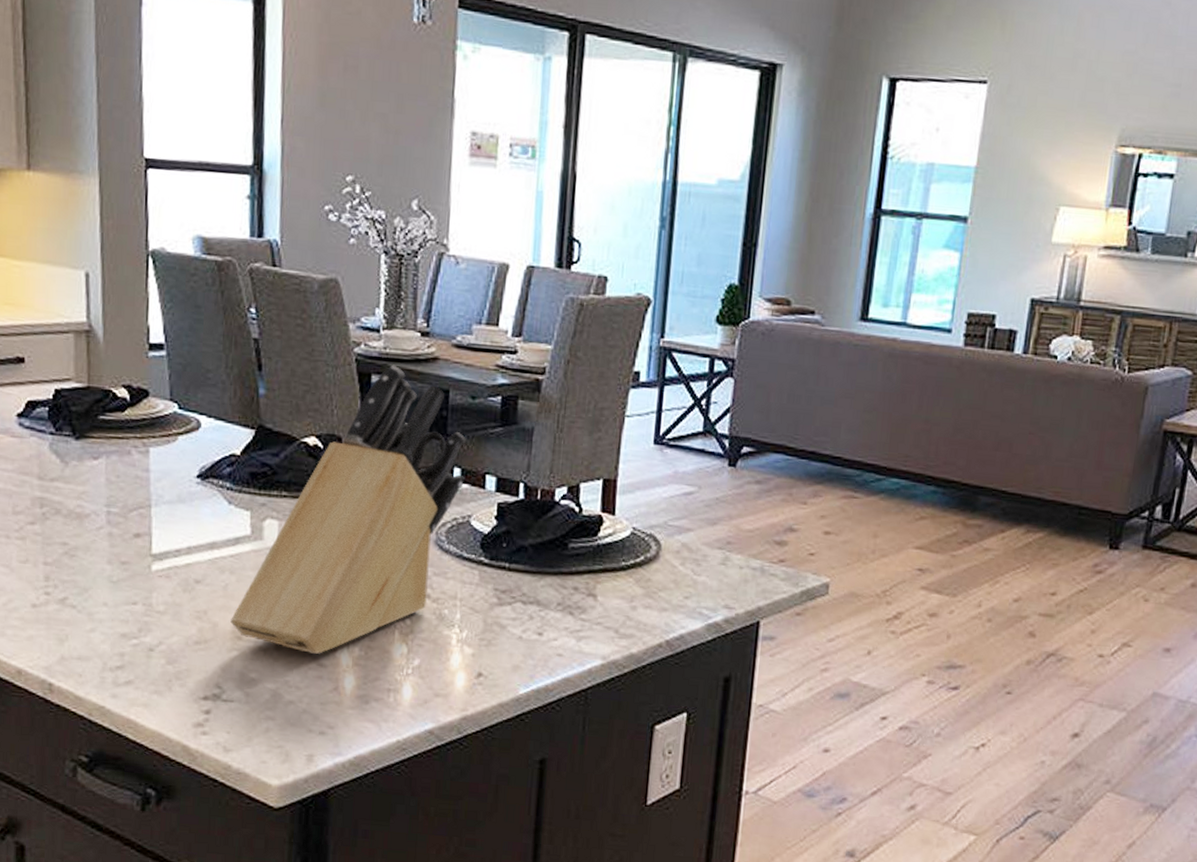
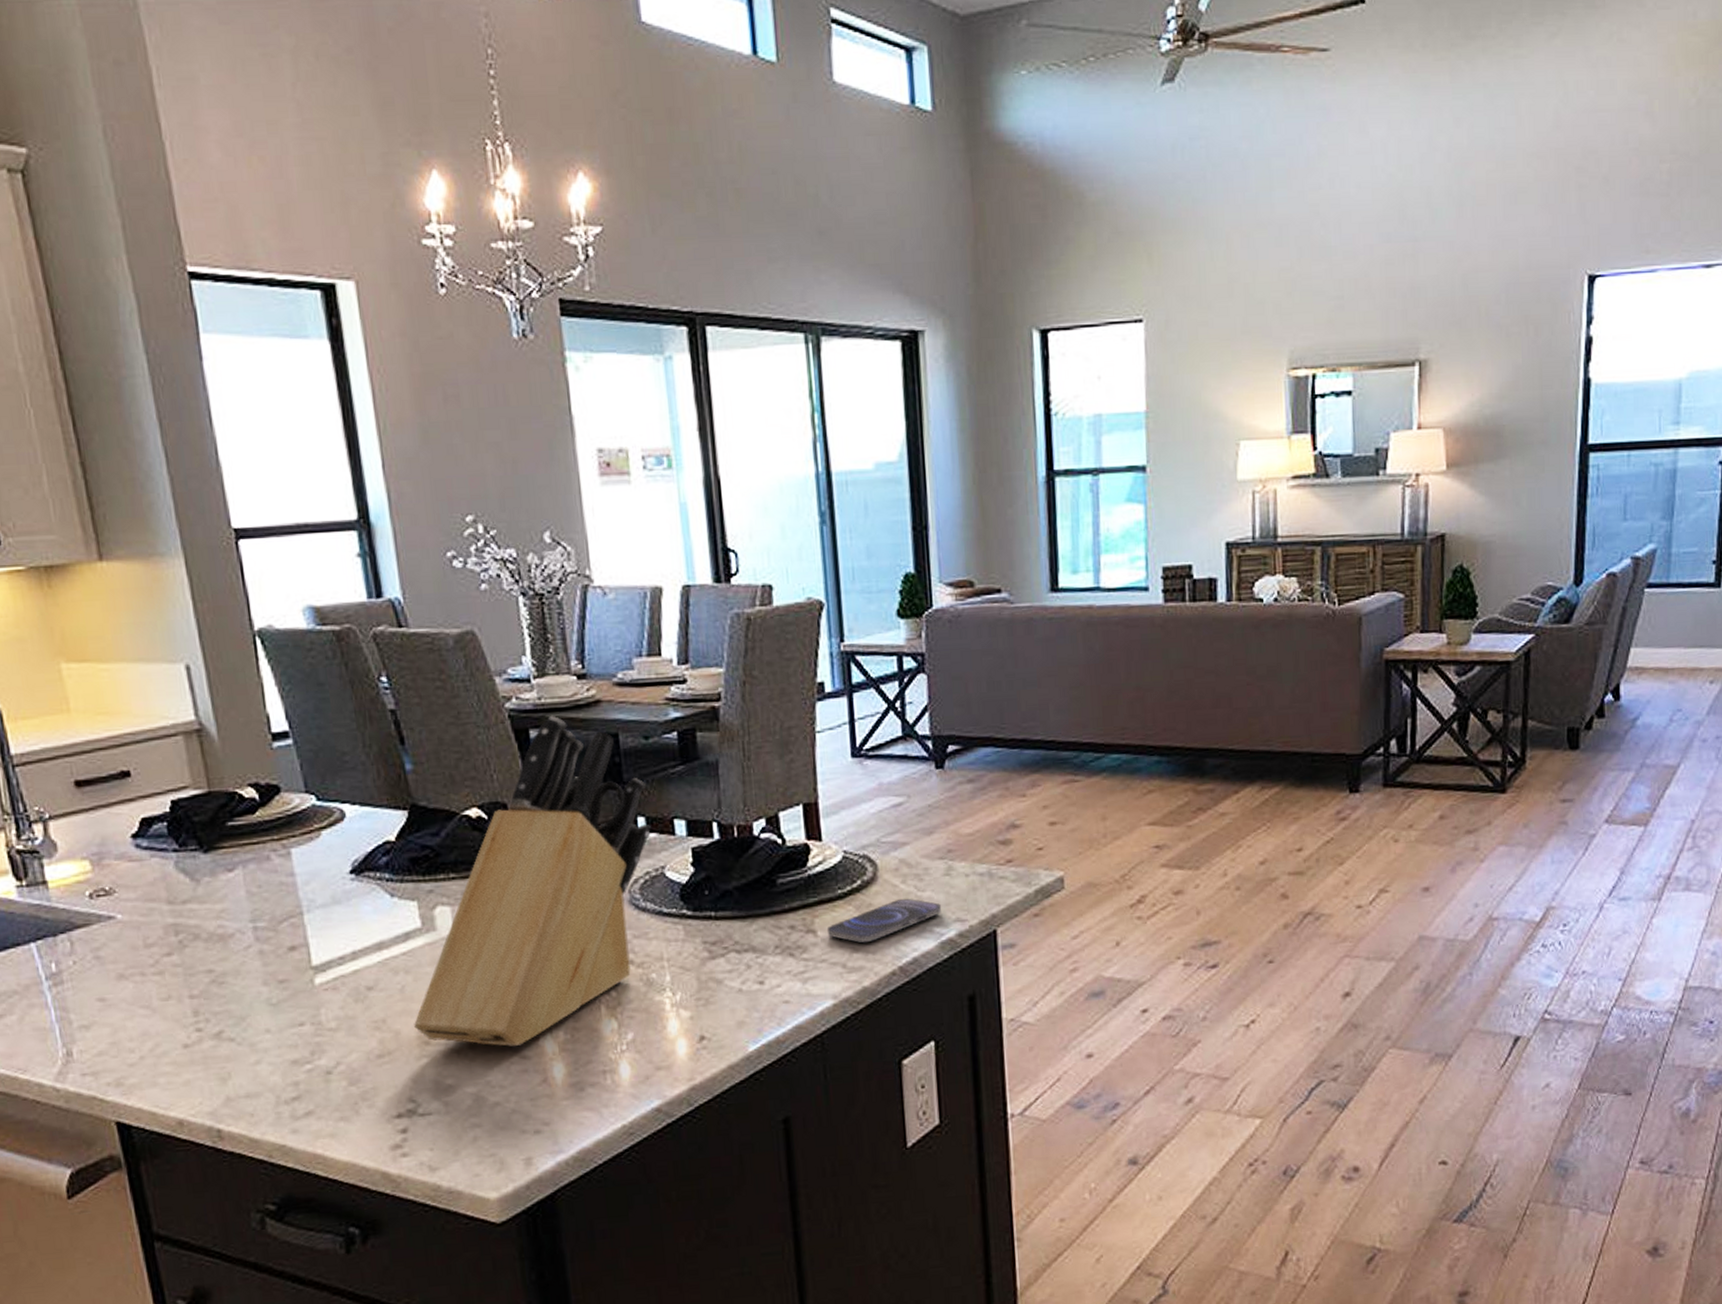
smartphone: none [606,579,714,614] -> present [826,898,942,944]

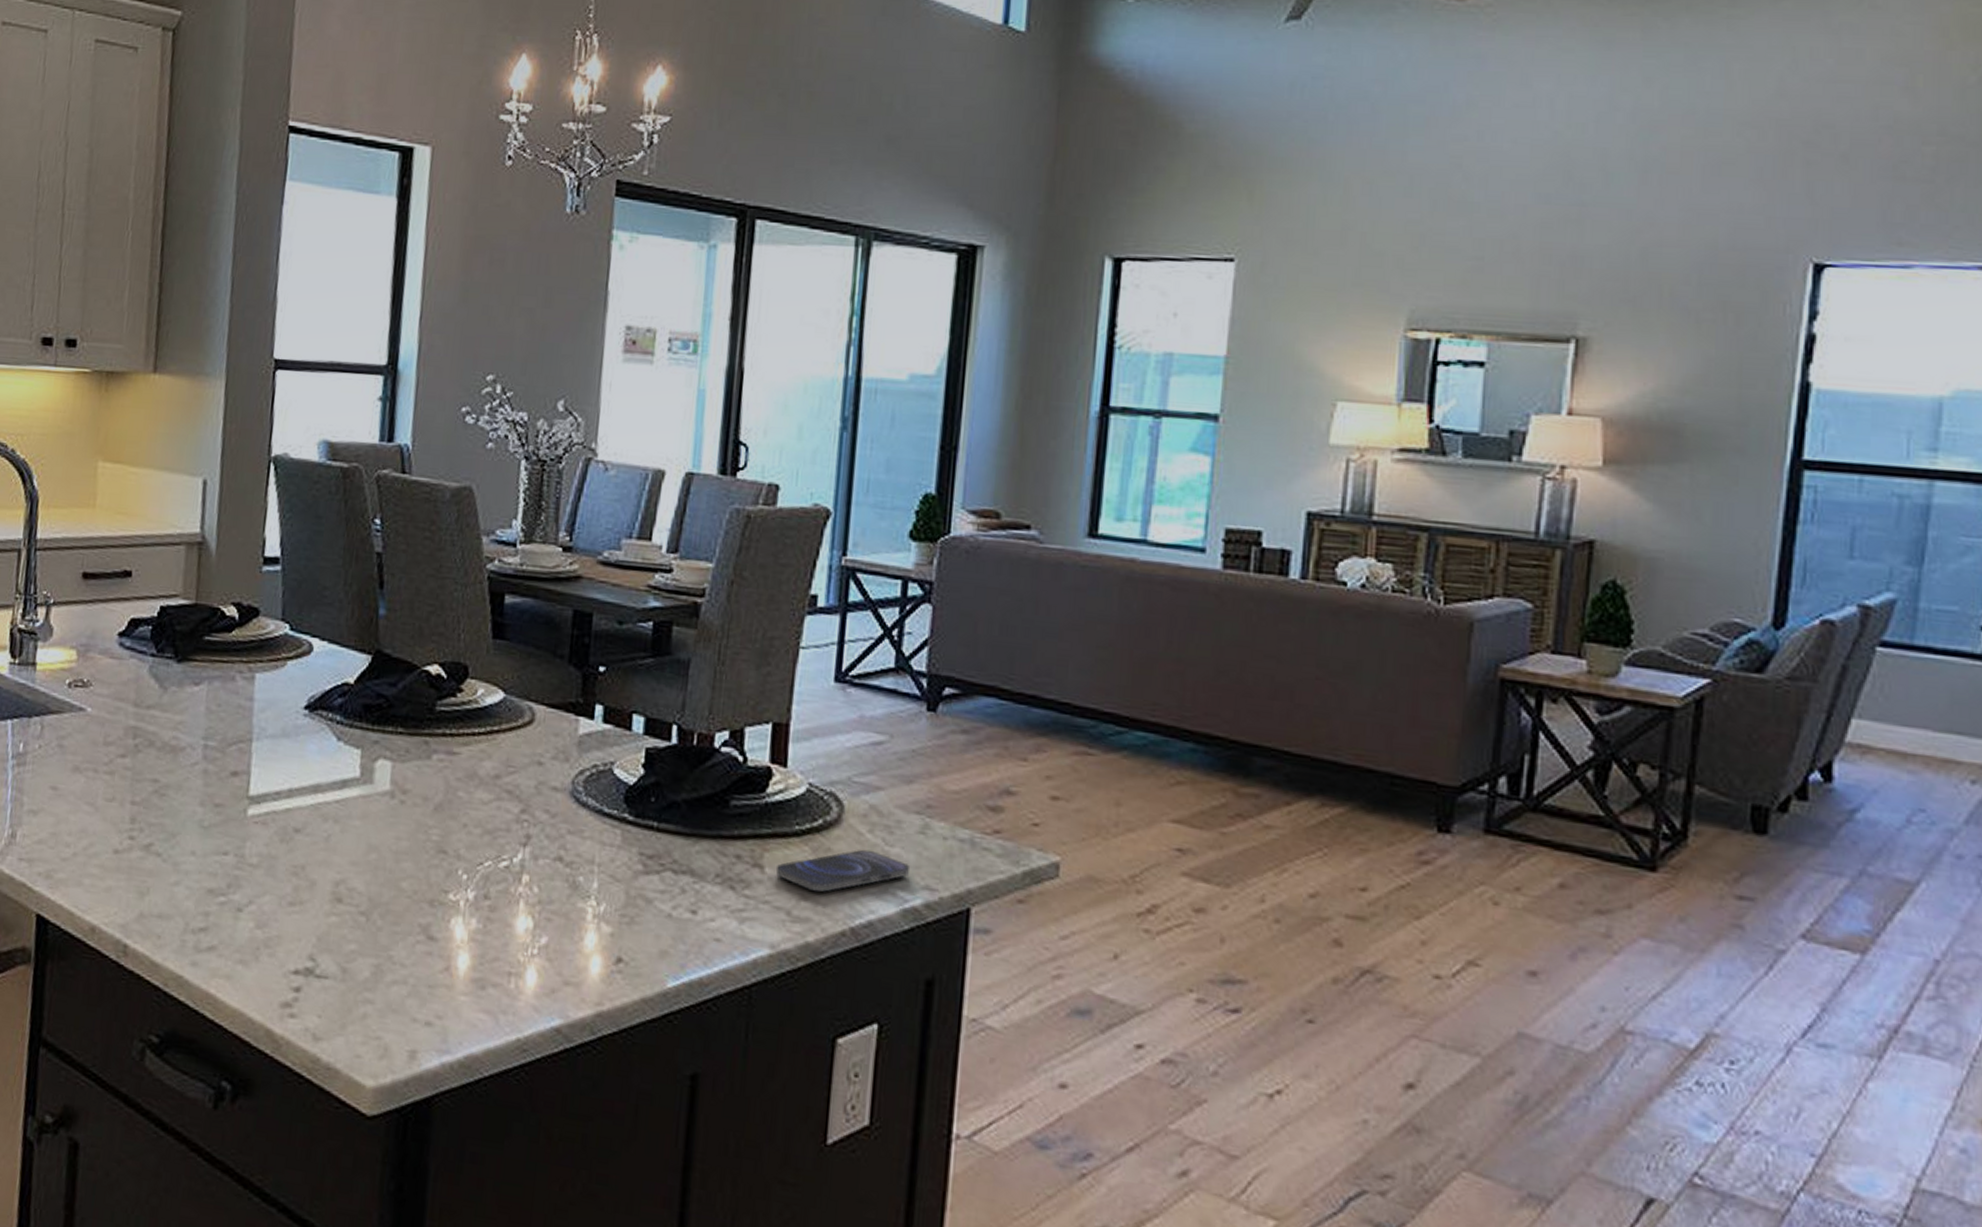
knife block: present [414,715,651,1047] -> none [331,583,612,925]

